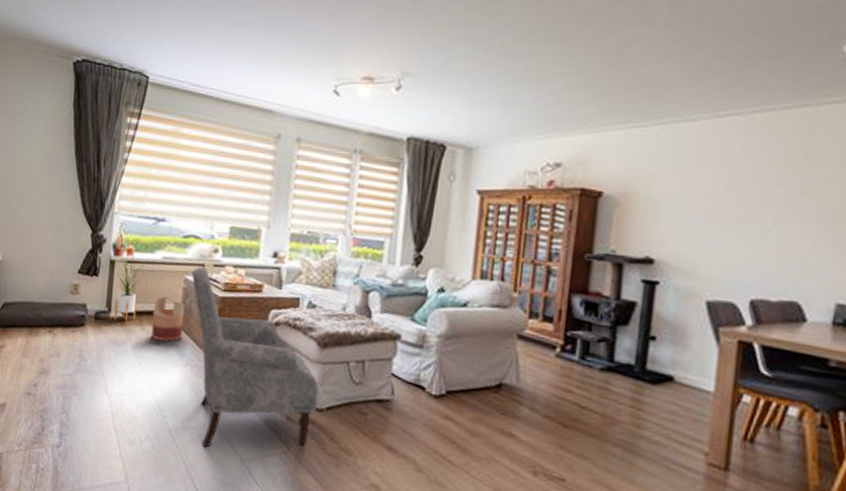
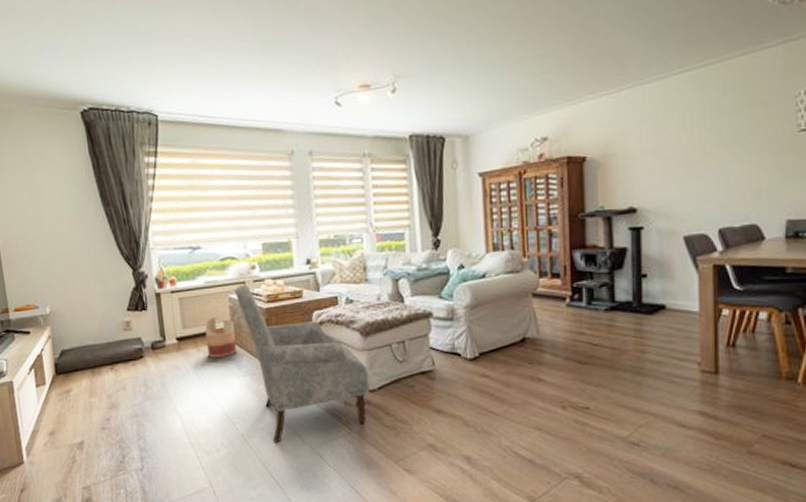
house plant: present [114,255,147,322] -> none [161,286,193,348]

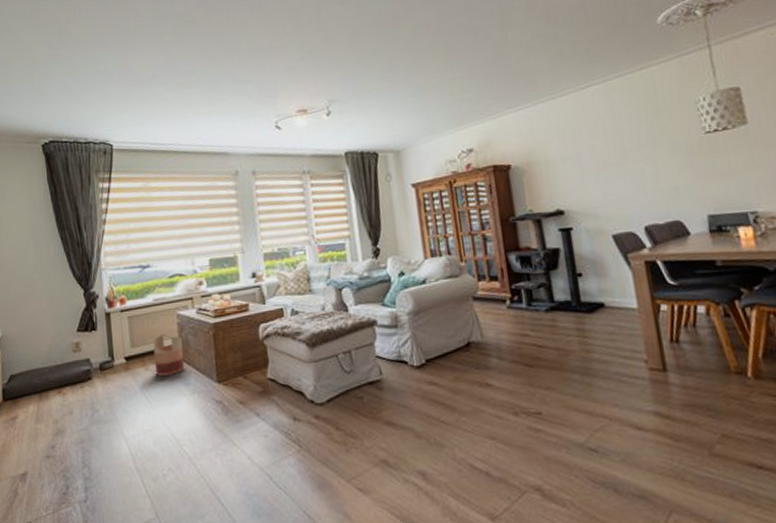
armchair: present [234,284,370,443] -> none [182,300,319,465]

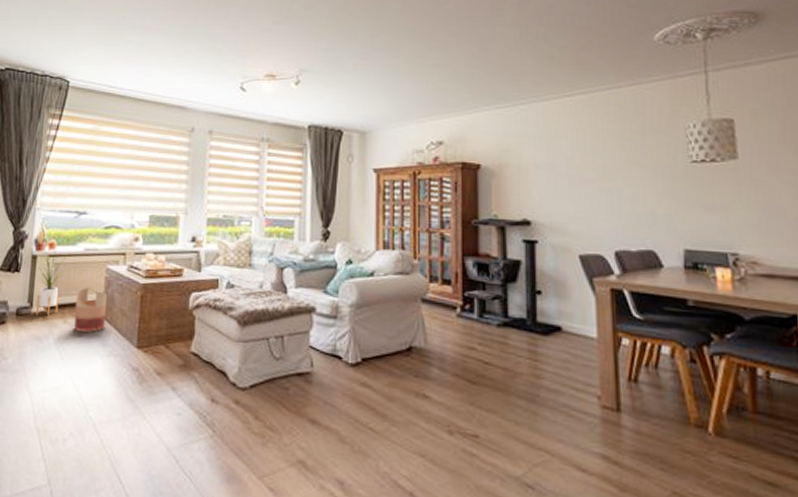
house plant: none [110,305,142,368] -> present [36,250,69,316]

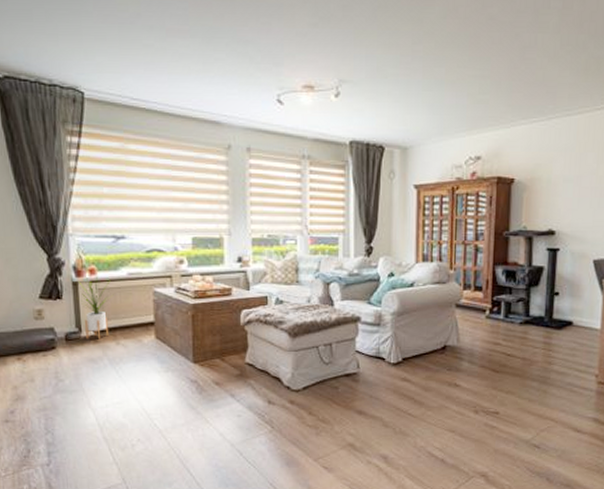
basket: present [73,286,108,332] -> none [125,309,160,351]

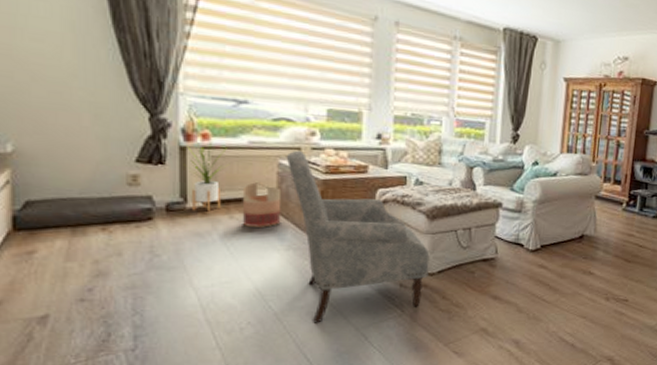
basket: none [125,309,160,351] -> present [242,181,282,227]
armchair: none [159,278,294,440] -> present [286,150,430,323]

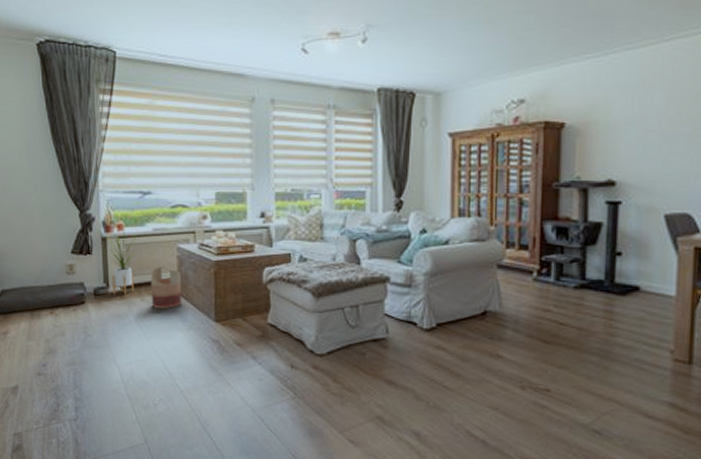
armchair: present [286,150,430,323] -> none [183,234,318,403]

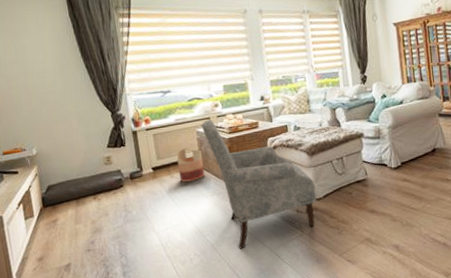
house plant: present [107,231,140,295] -> none [137,125,166,176]
armchair: none [183,234,318,403] -> present [201,119,317,249]

